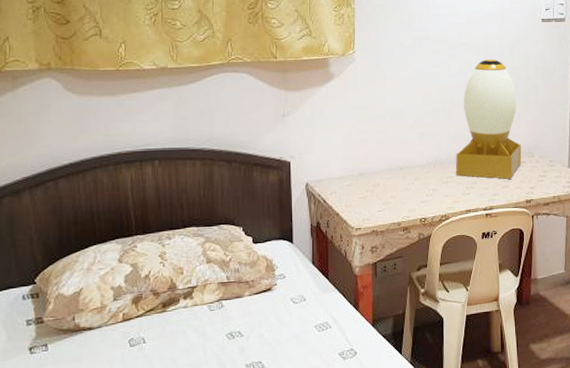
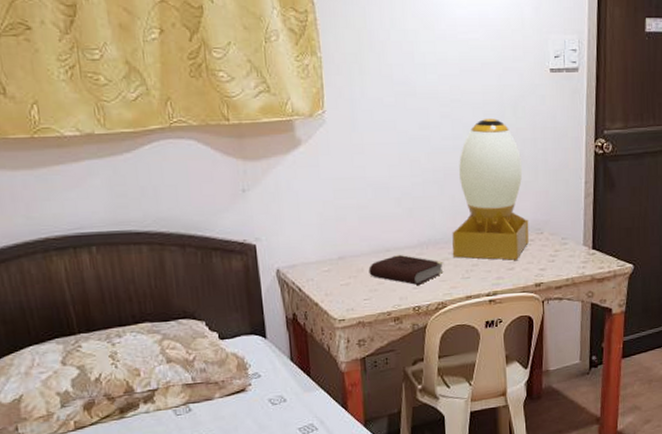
book: none [383,172,448,199] -> present [368,254,444,285]

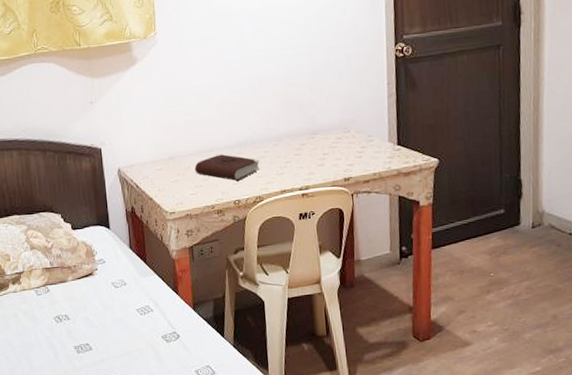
desk lamp: present [452,119,529,260] -> none [267,31,337,157]

